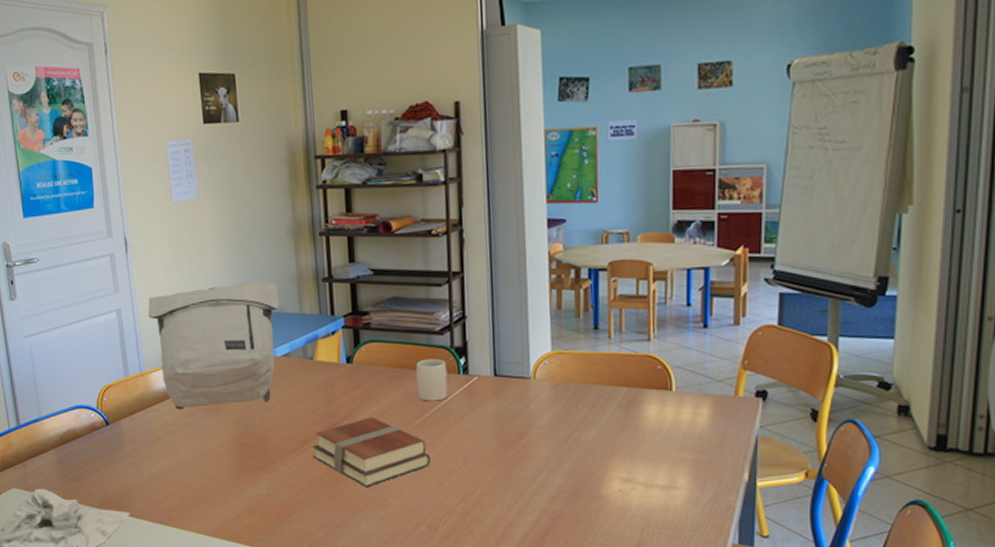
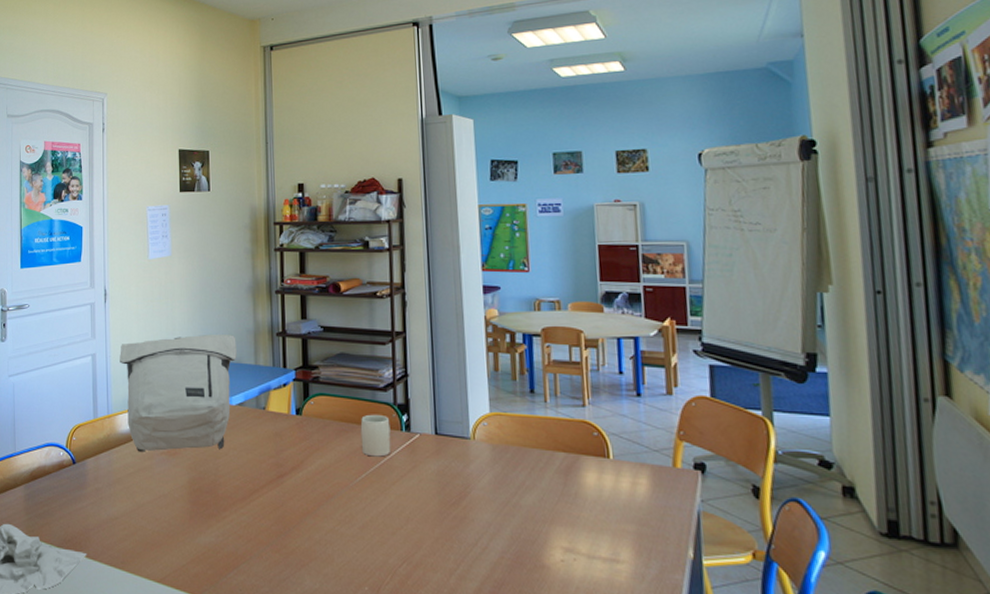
books: present [312,417,430,488] -> none [261,470,374,542]

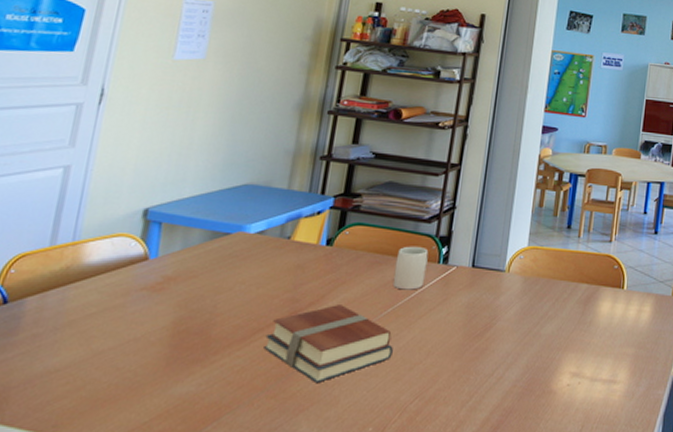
backpack: present [120,333,237,452] -> none [100,151,270,287]
books: none [261,470,374,542] -> present [263,305,393,384]

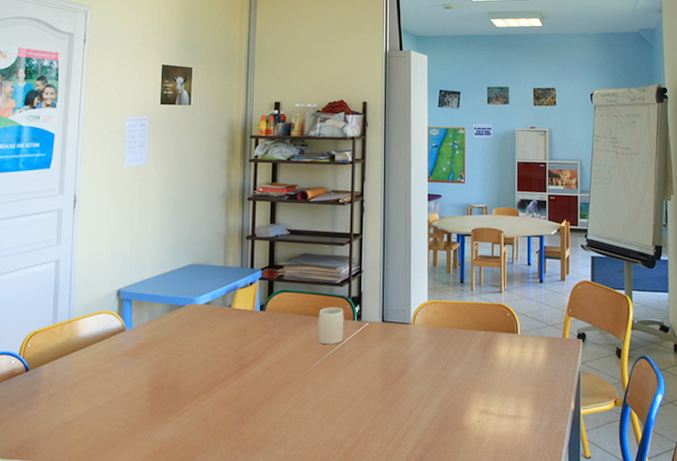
books: present [263,305,393,384] -> none [222,360,325,427]

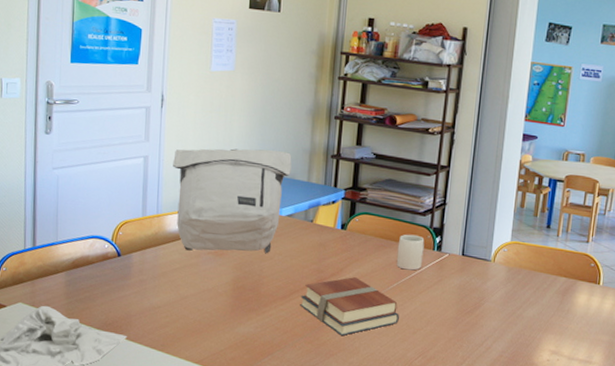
backpack: none [85,238,207,355] -> present [173,148,292,254]
books: none [222,360,325,427] -> present [300,277,399,336]

